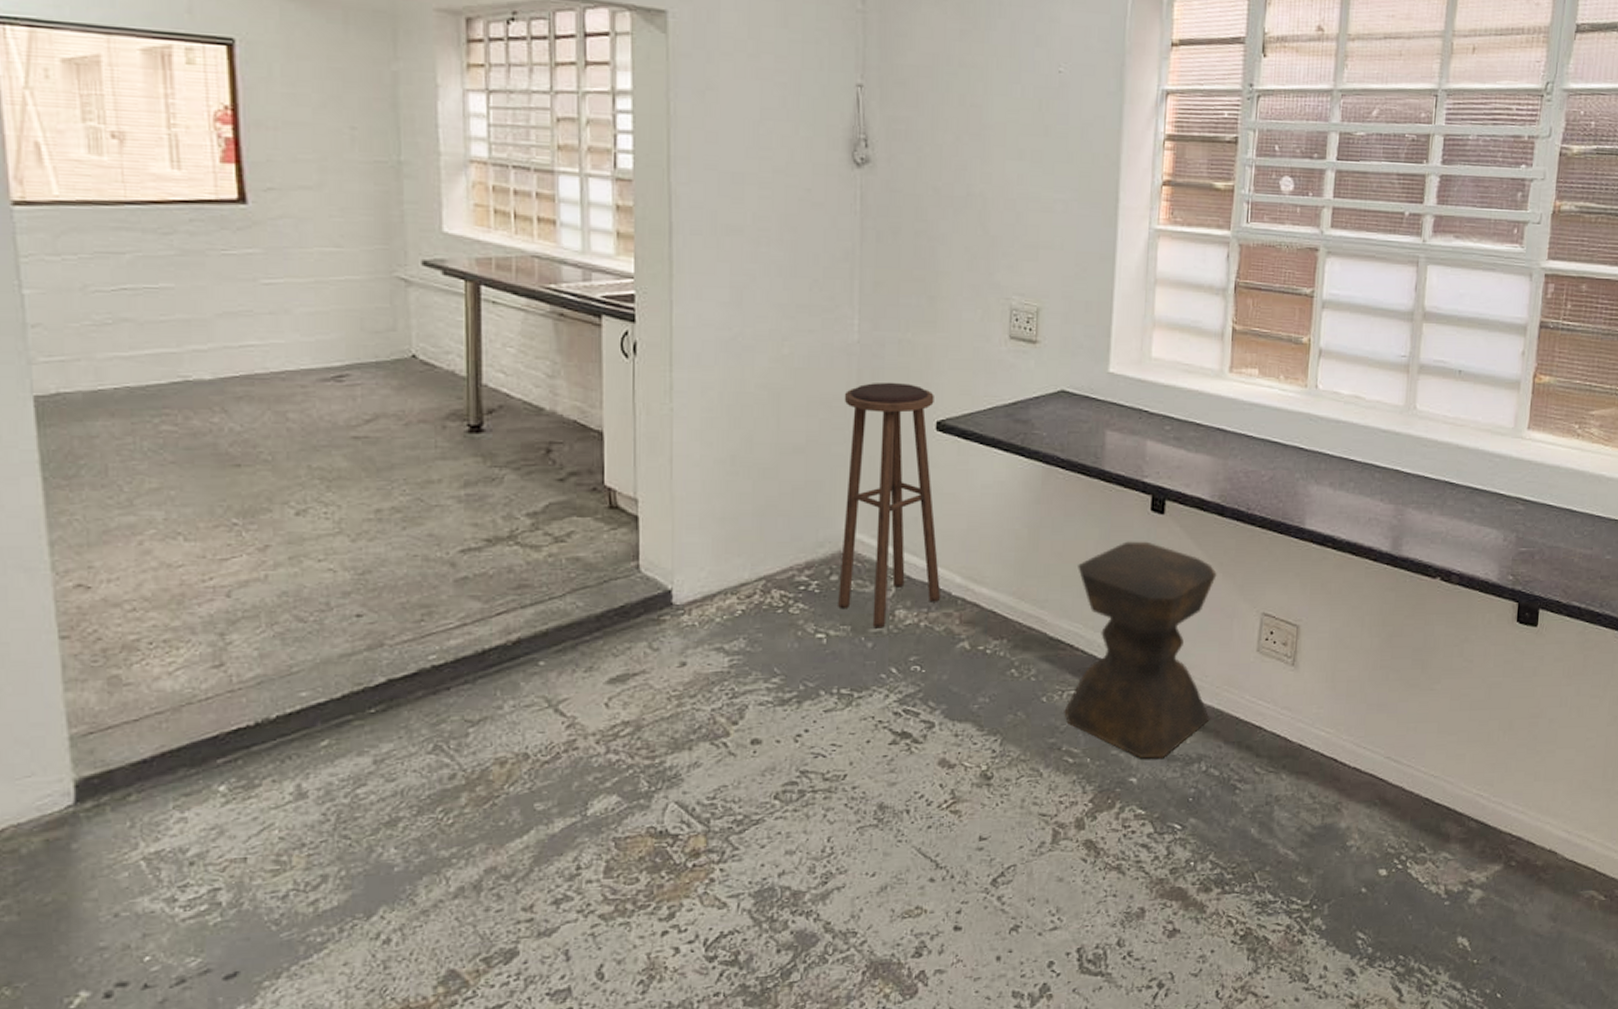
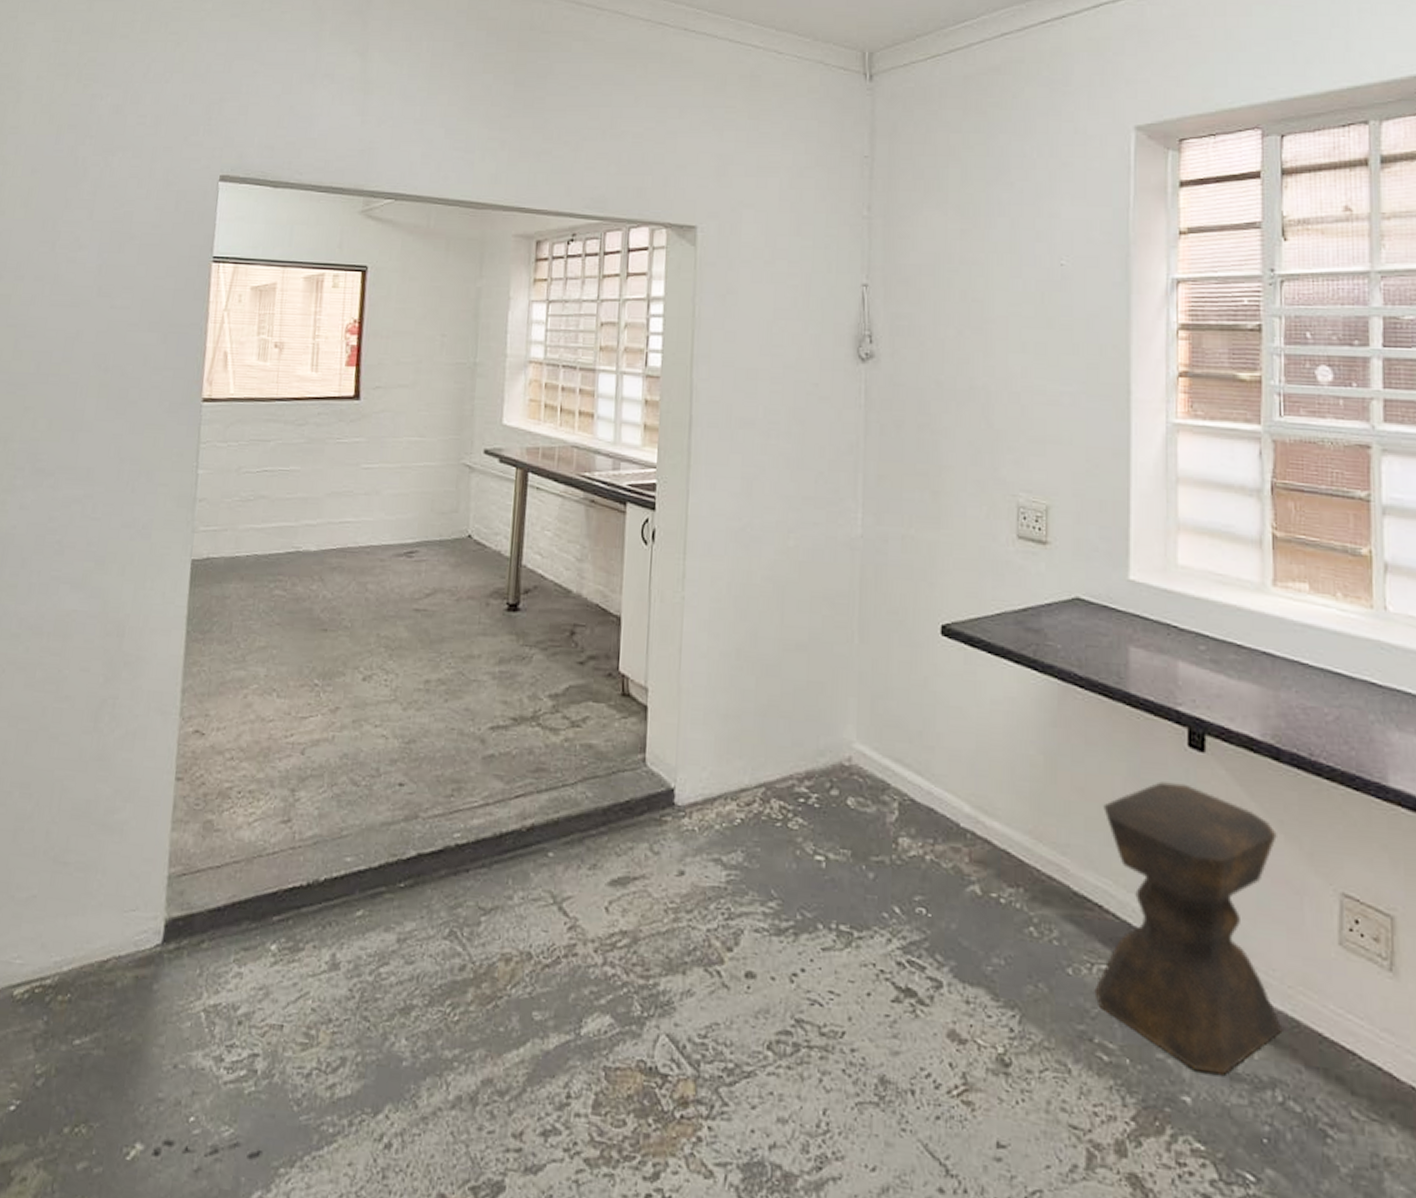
stool: present [838,382,941,628] -> none [838,579,949,857]

